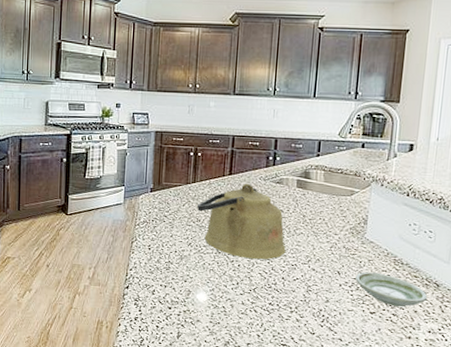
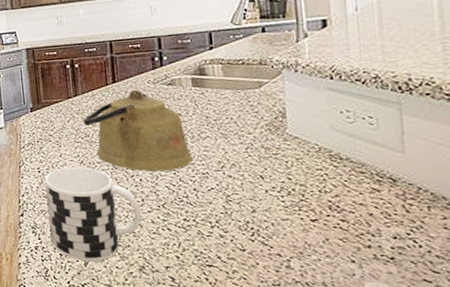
cup: none [150,246,234,335] -> present [44,166,141,262]
saucer: present [355,272,428,307] -> none [284,172,384,211]

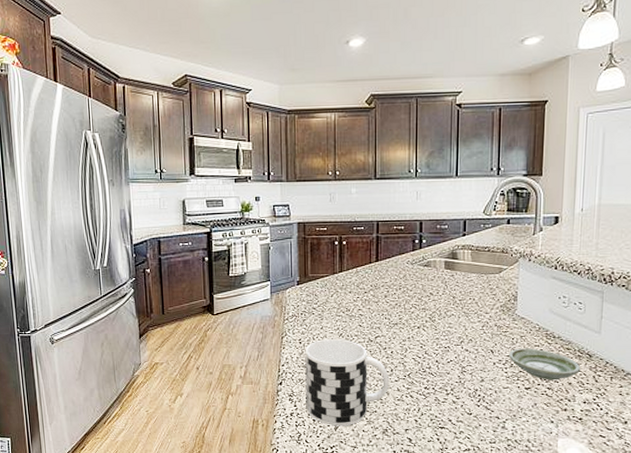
kettle: present [82,89,193,172] -> none [345,268,438,345]
saucer: none [284,172,384,211] -> present [509,348,581,380]

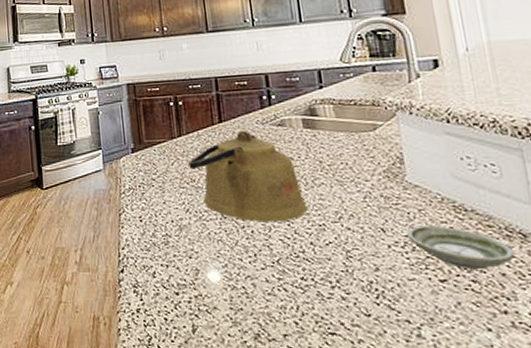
cup: present [305,338,389,426] -> none [147,215,254,328]
kettle: none [345,268,438,345] -> present [187,130,308,222]

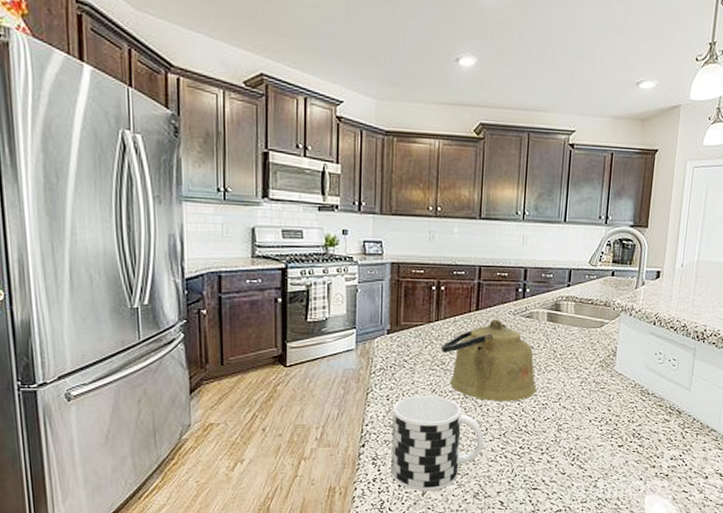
cup: none [147,215,254,328] -> present [391,394,483,492]
saucer: present [407,225,516,270] -> none [605,405,671,438]

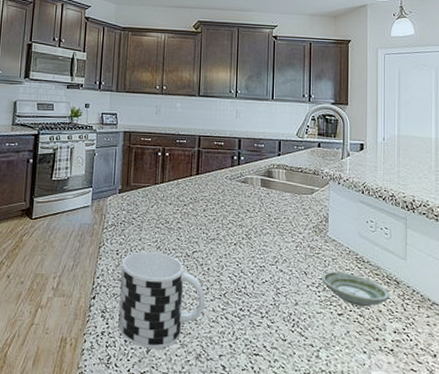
kettle: present [440,318,537,402] -> none [165,183,254,262]
saucer: none [605,405,671,438] -> present [322,271,390,307]

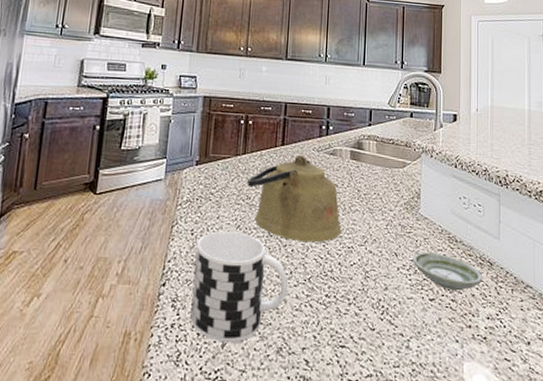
kettle: none [165,183,254,262] -> present [246,154,342,243]

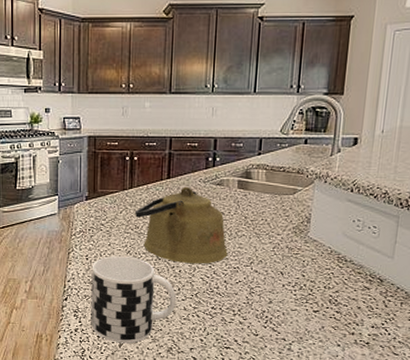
saucer: present [413,252,483,291] -> none [299,271,372,304]

